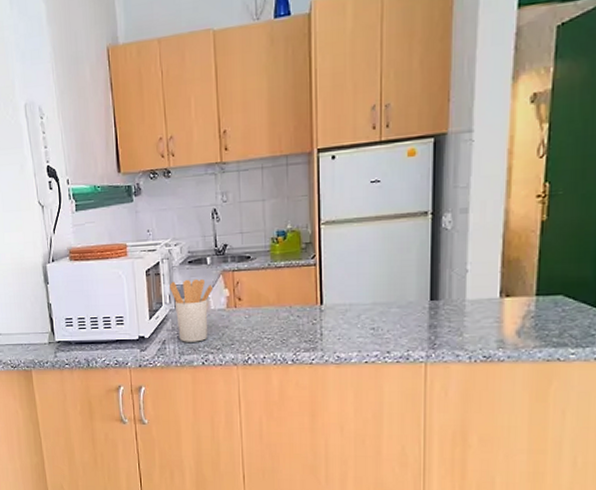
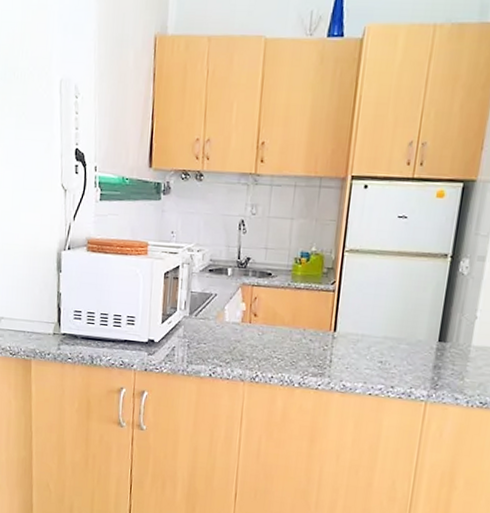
utensil holder: present [170,278,213,342] -> none [186,287,230,353]

